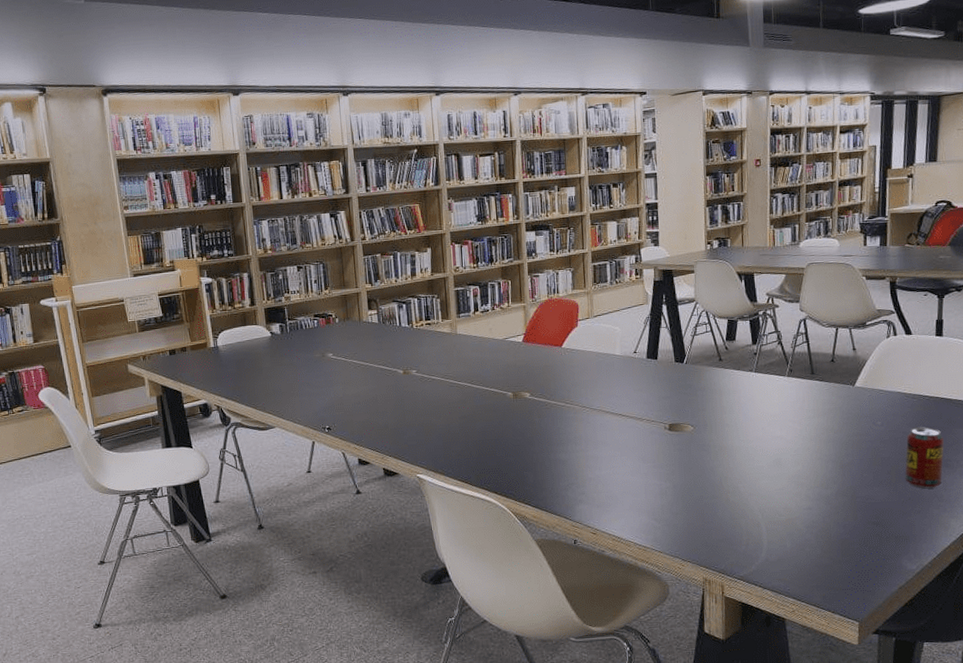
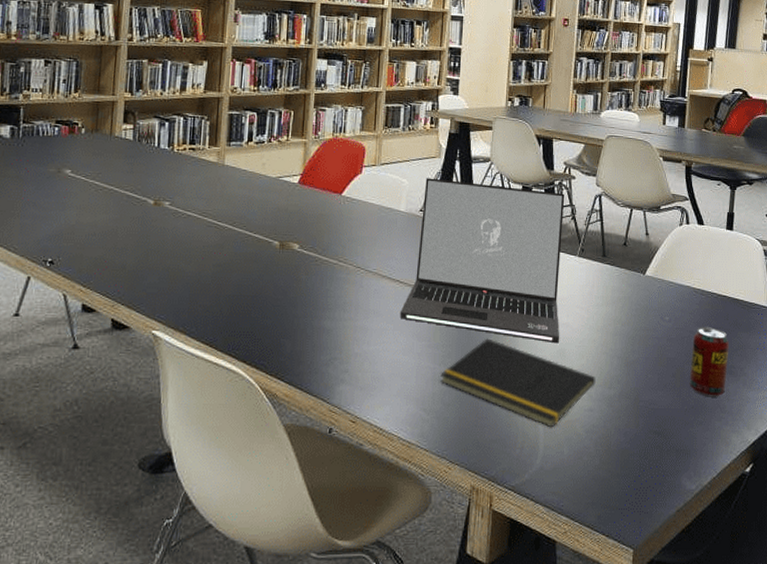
laptop: none [625,321,774,455] -> present [400,178,565,344]
notepad: none [667,455,813,526] -> present [440,338,596,428]

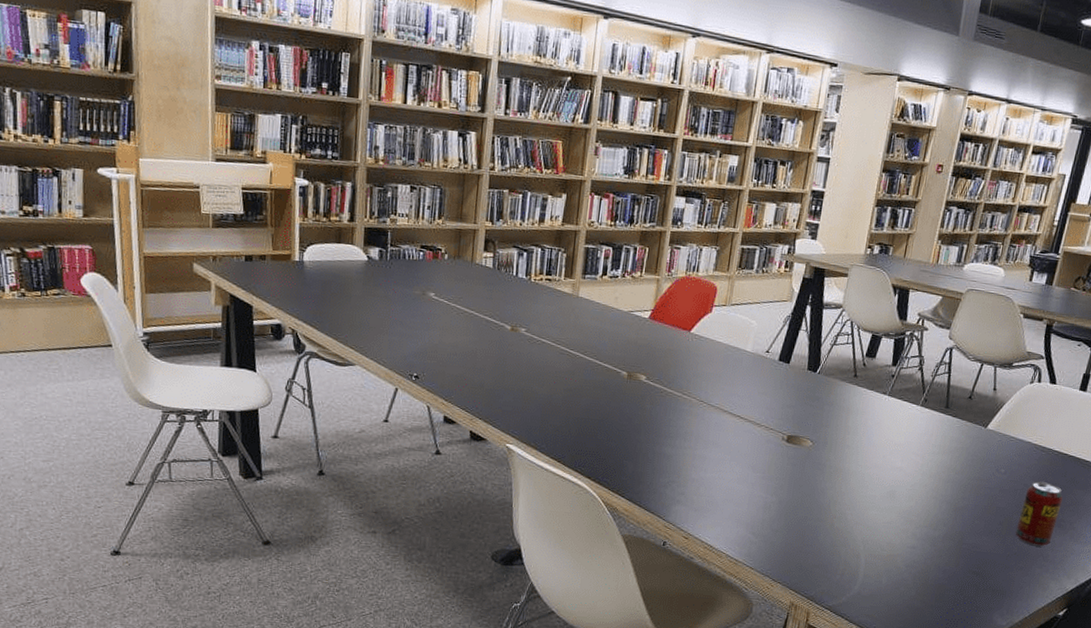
laptop: present [400,178,565,344] -> none [737,320,915,486]
notepad: present [440,338,596,428] -> none [771,475,922,560]

